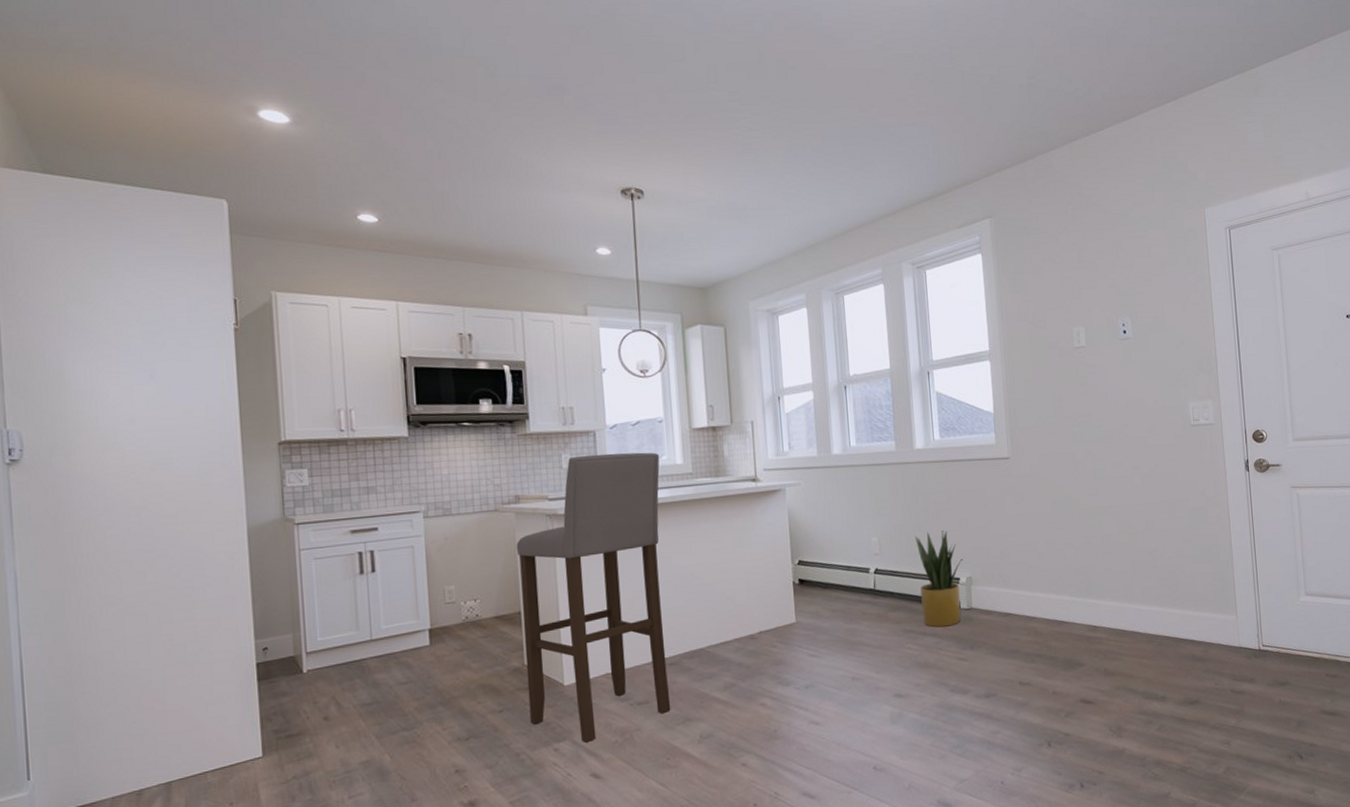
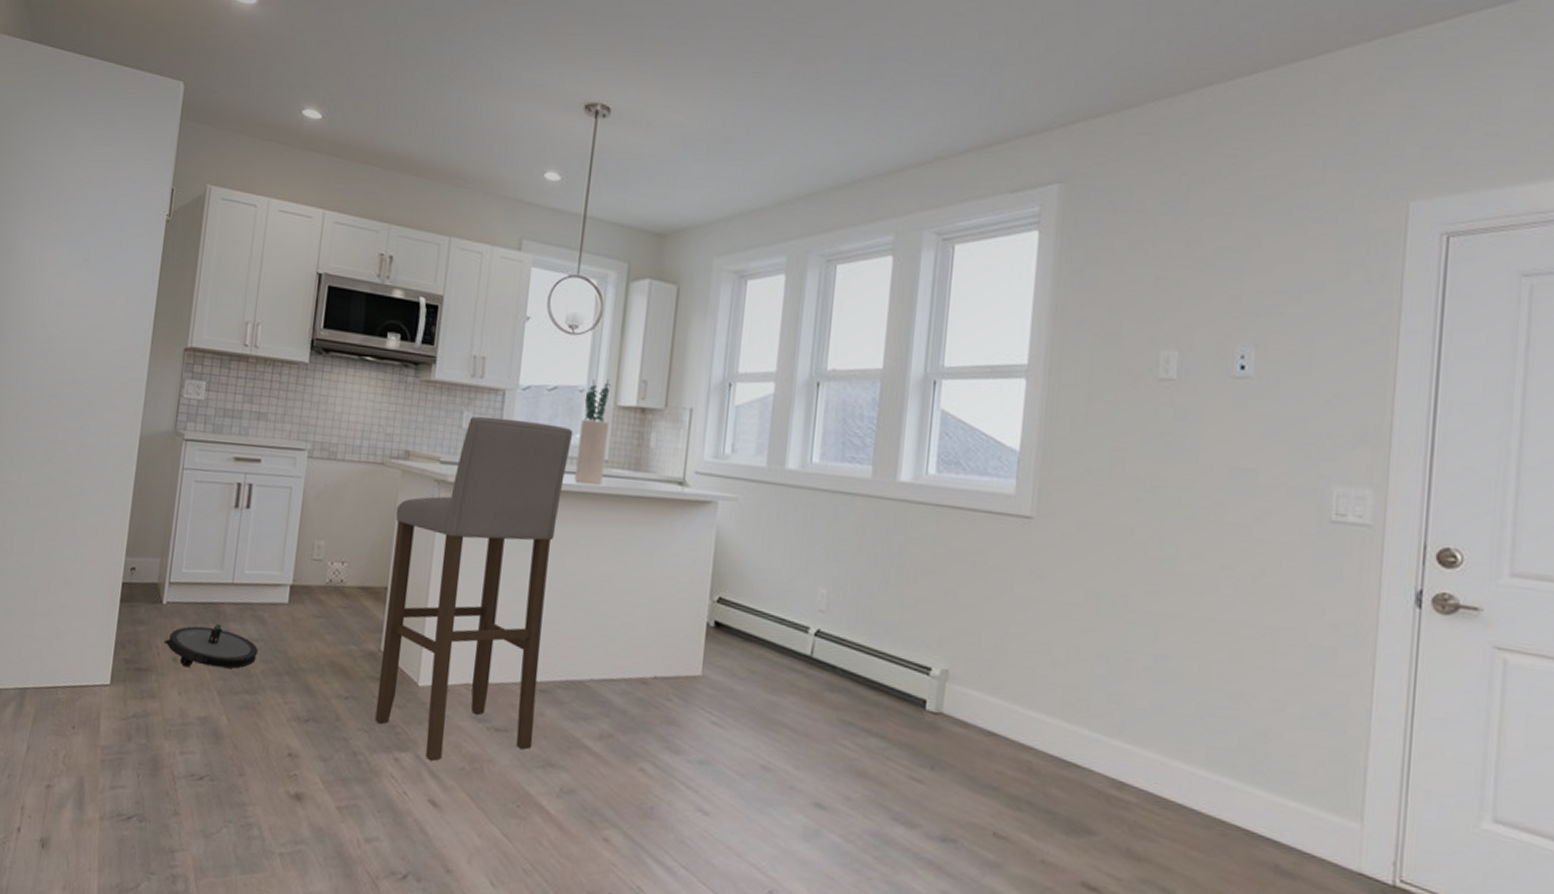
robot vacuum: none [311,677,409,723] -> present [163,623,259,669]
vase: none [664,409,691,496] -> present [575,379,611,486]
planter: present [915,530,963,628] -> none [870,596,940,731]

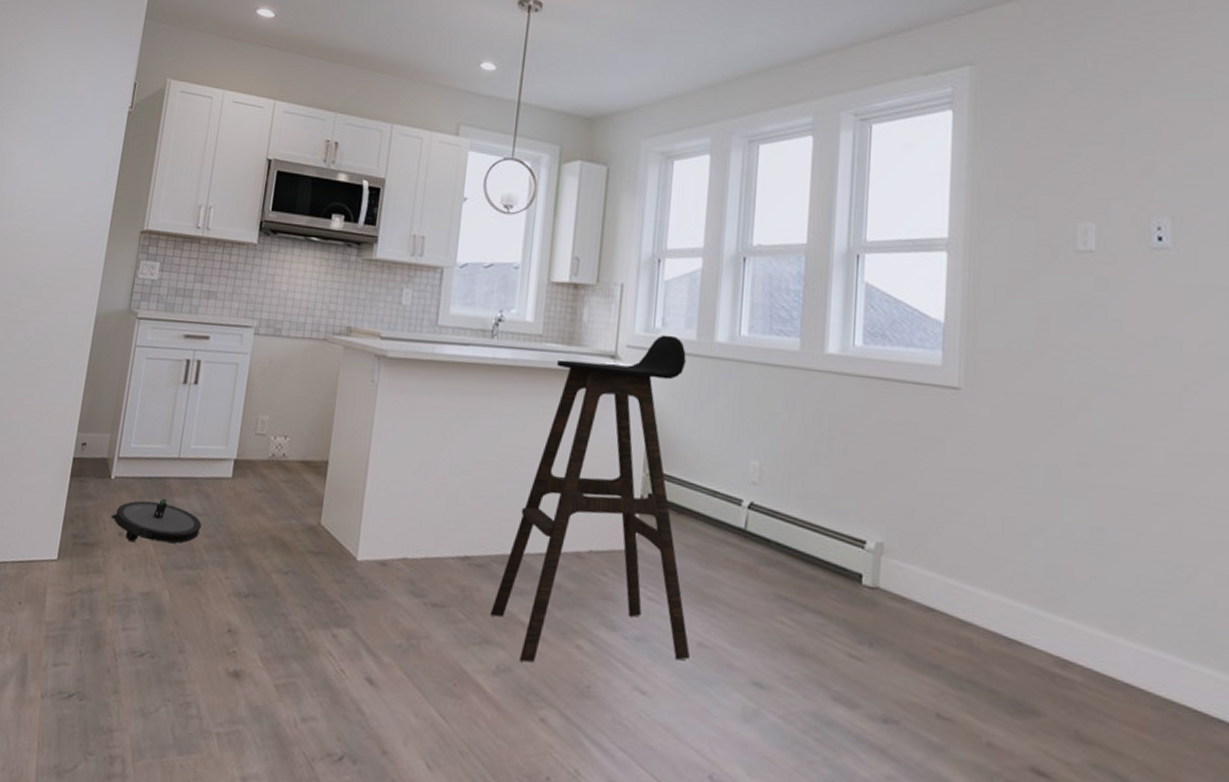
bar stool: present [375,416,574,761] -> none [314,293,509,637]
bar stool: none [553,461,756,785] -> present [490,334,690,663]
vase: present [575,379,611,486] -> none [510,256,545,360]

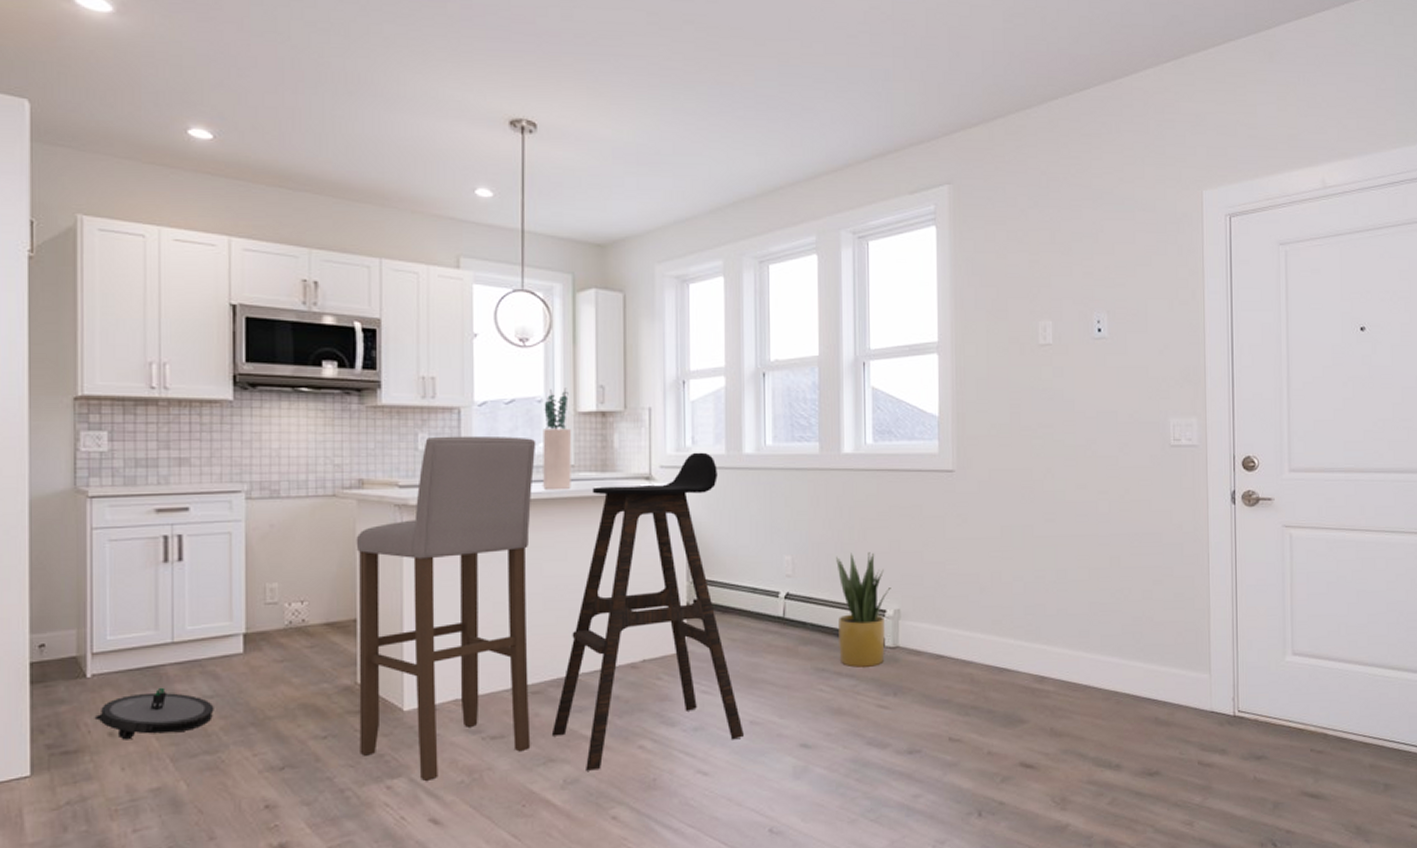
bar stool: none [314,293,509,637] -> present [356,435,536,781]
vase: none [510,256,545,360] -> present [543,388,572,491]
planter: none [806,467,874,607] -> present [836,552,891,668]

